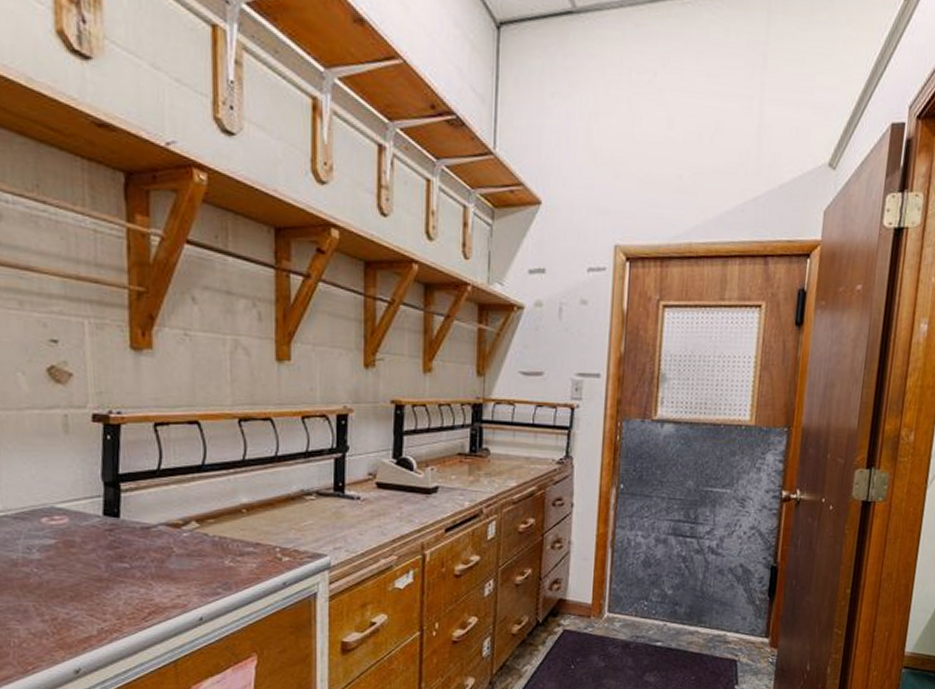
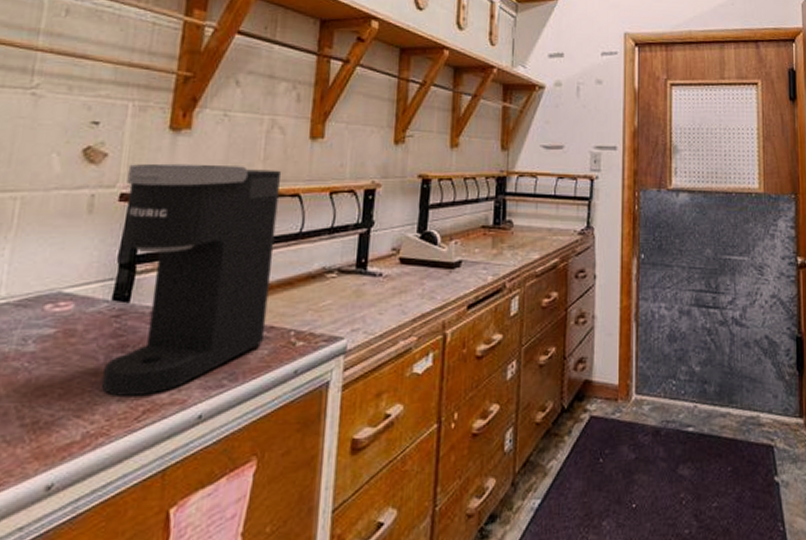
coffee maker: none [95,384,252,601] -> present [102,163,282,397]

